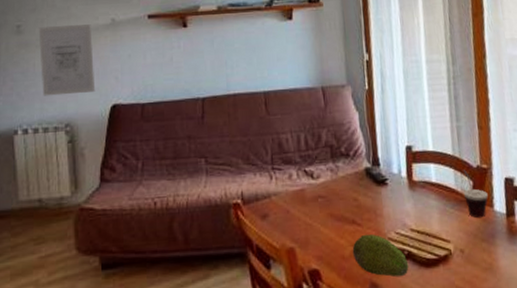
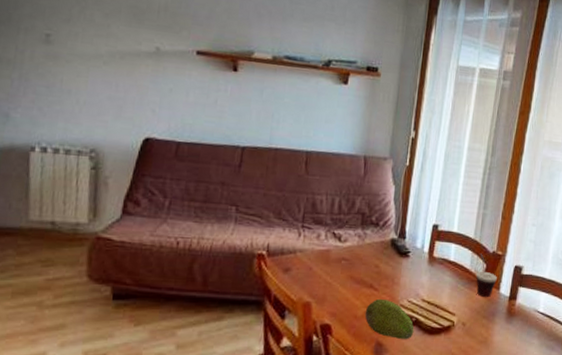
wall art: present [38,24,96,97] -> none [68,41,132,121]

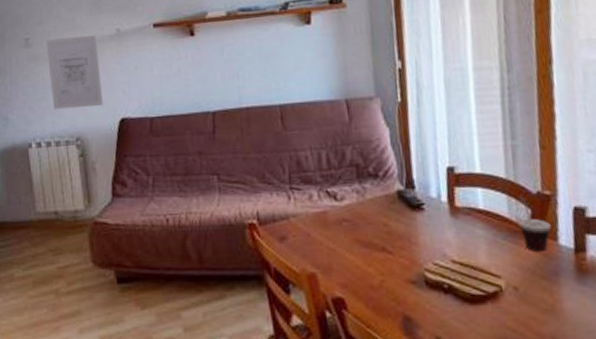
wall art: none [68,41,132,121] -> present [45,35,104,110]
fruit: present [364,298,414,340] -> none [382,263,450,313]

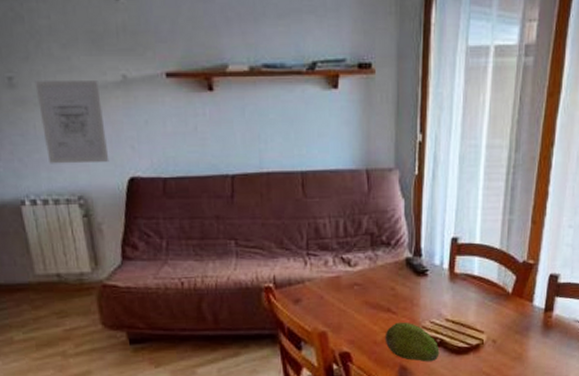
fruit: none [382,263,450,313] -> present [385,322,440,363]
cup: present [518,196,551,253] -> none [505,264,529,312]

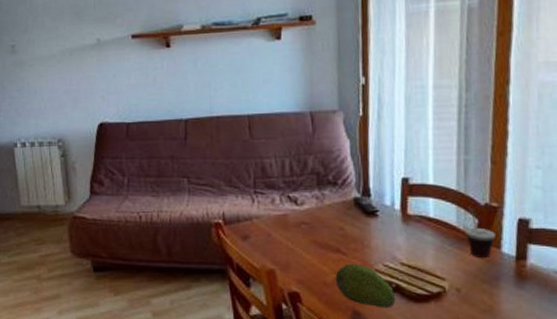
wall art: present [34,81,110,164] -> none [30,44,84,113]
cup: none [505,264,529,312] -> present [467,207,495,259]

